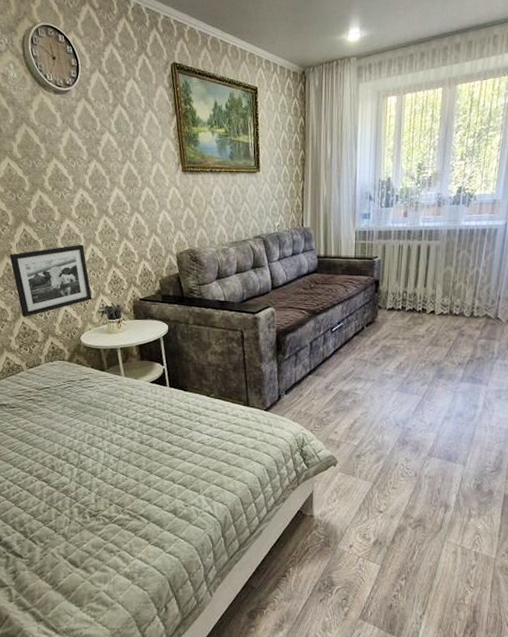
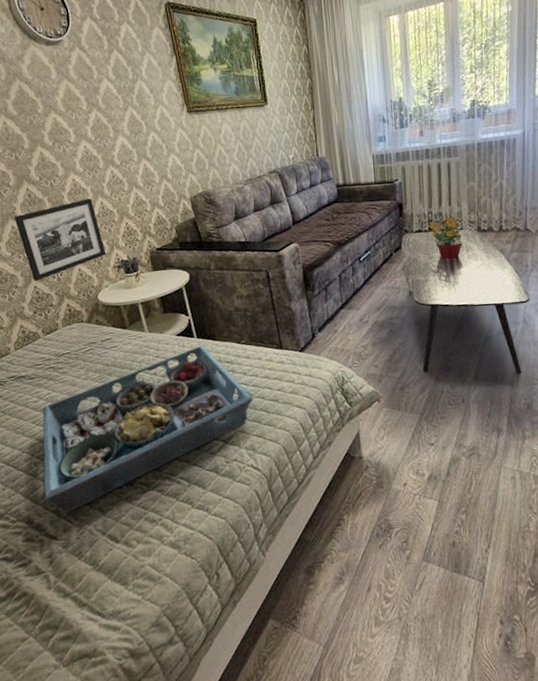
serving tray: none [14,394,217,536] -> present [42,345,254,515]
coffee table: none [372,309,493,455] -> present [401,229,531,374]
flowerpot: none [404,298,433,338] -> present [430,216,462,259]

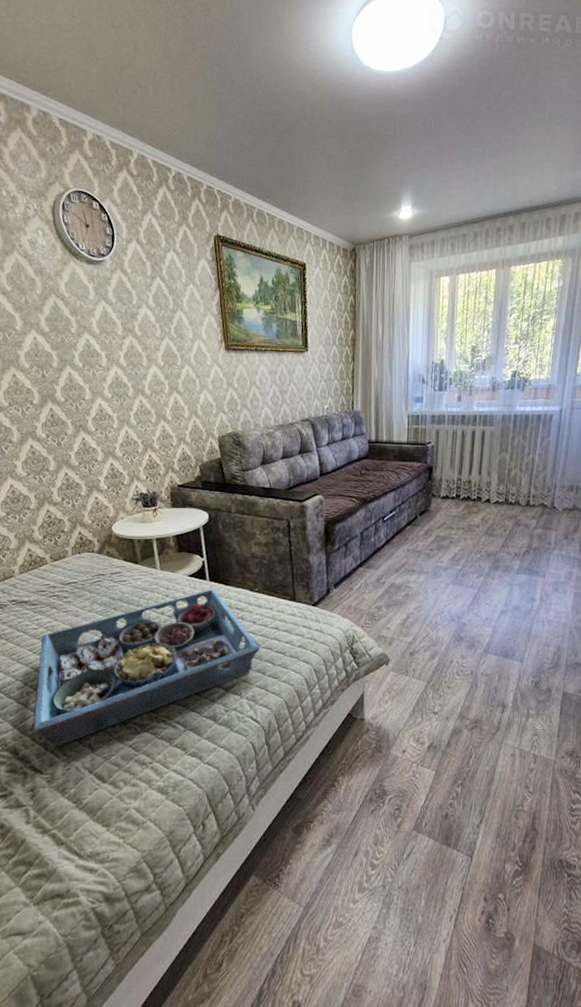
picture frame: present [14,198,106,281] -> none [34,425,126,505]
coffee table: present [401,229,531,374] -> none [425,498,550,651]
flowerpot: present [430,216,462,259] -> none [458,485,488,528]

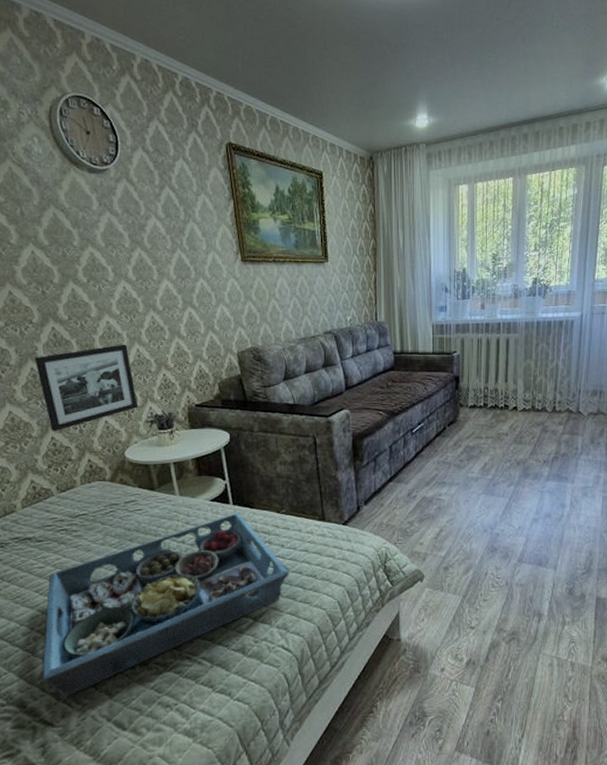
picture frame: none [34,425,126,505] -> present [34,344,139,431]

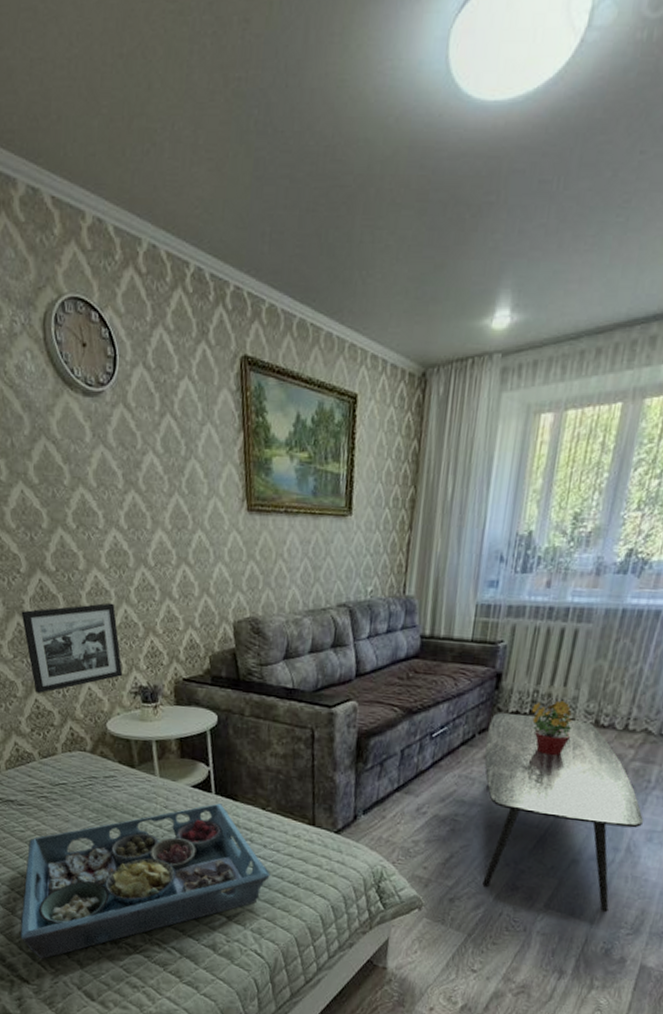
coffee table: none [454,407,579,558] -> present [482,713,644,912]
flowerpot: none [485,393,516,436] -> present [532,700,572,755]

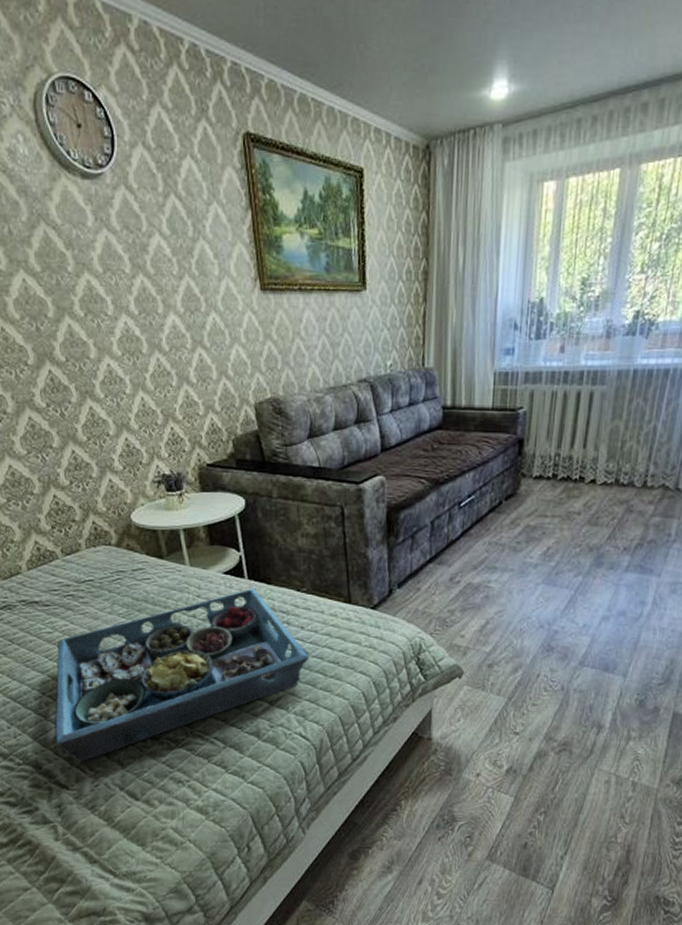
picture frame: present [21,602,123,693] -> none [32,391,144,489]
coffee table: present [482,713,644,912] -> none [512,478,668,664]
flowerpot: present [532,700,572,755] -> none [555,462,594,516]

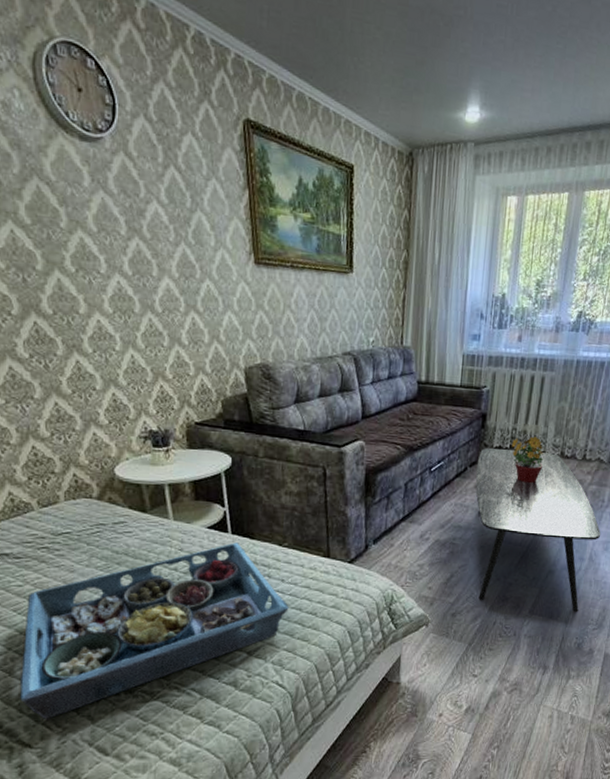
coffee table: none [512,478,668,664] -> present [475,448,601,612]
flowerpot: none [555,462,594,516] -> present [512,436,543,483]

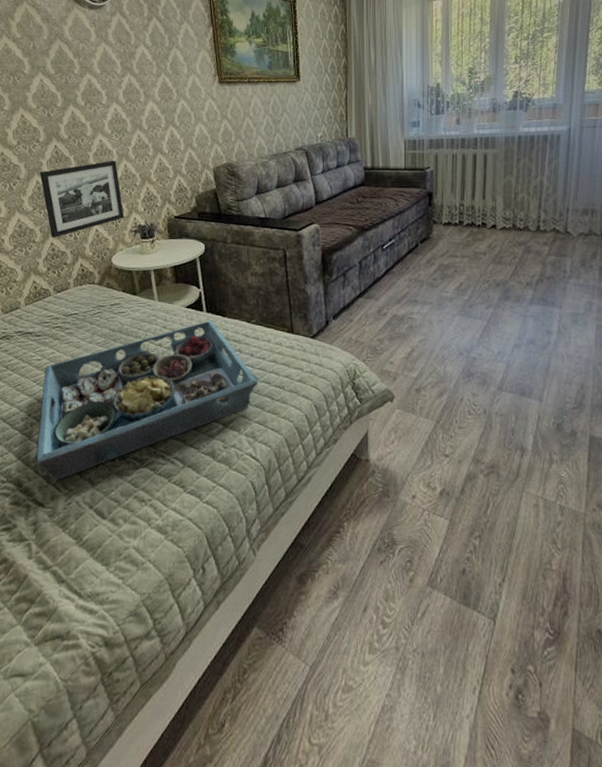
picture frame: none [13,347,131,440] -> present [39,160,125,238]
coffee table: present [475,448,601,612] -> none [427,224,568,389]
flowerpot: present [512,436,543,483] -> none [461,211,495,256]

